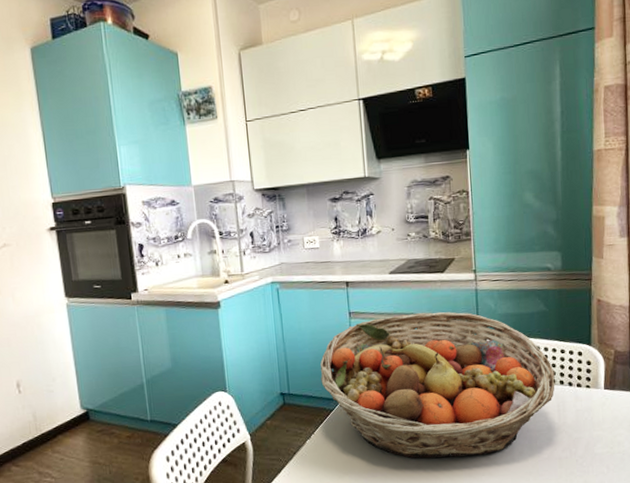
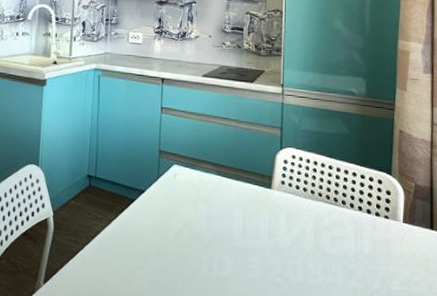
fruit basket: present [320,312,555,459] -> none [127,117,353,271]

